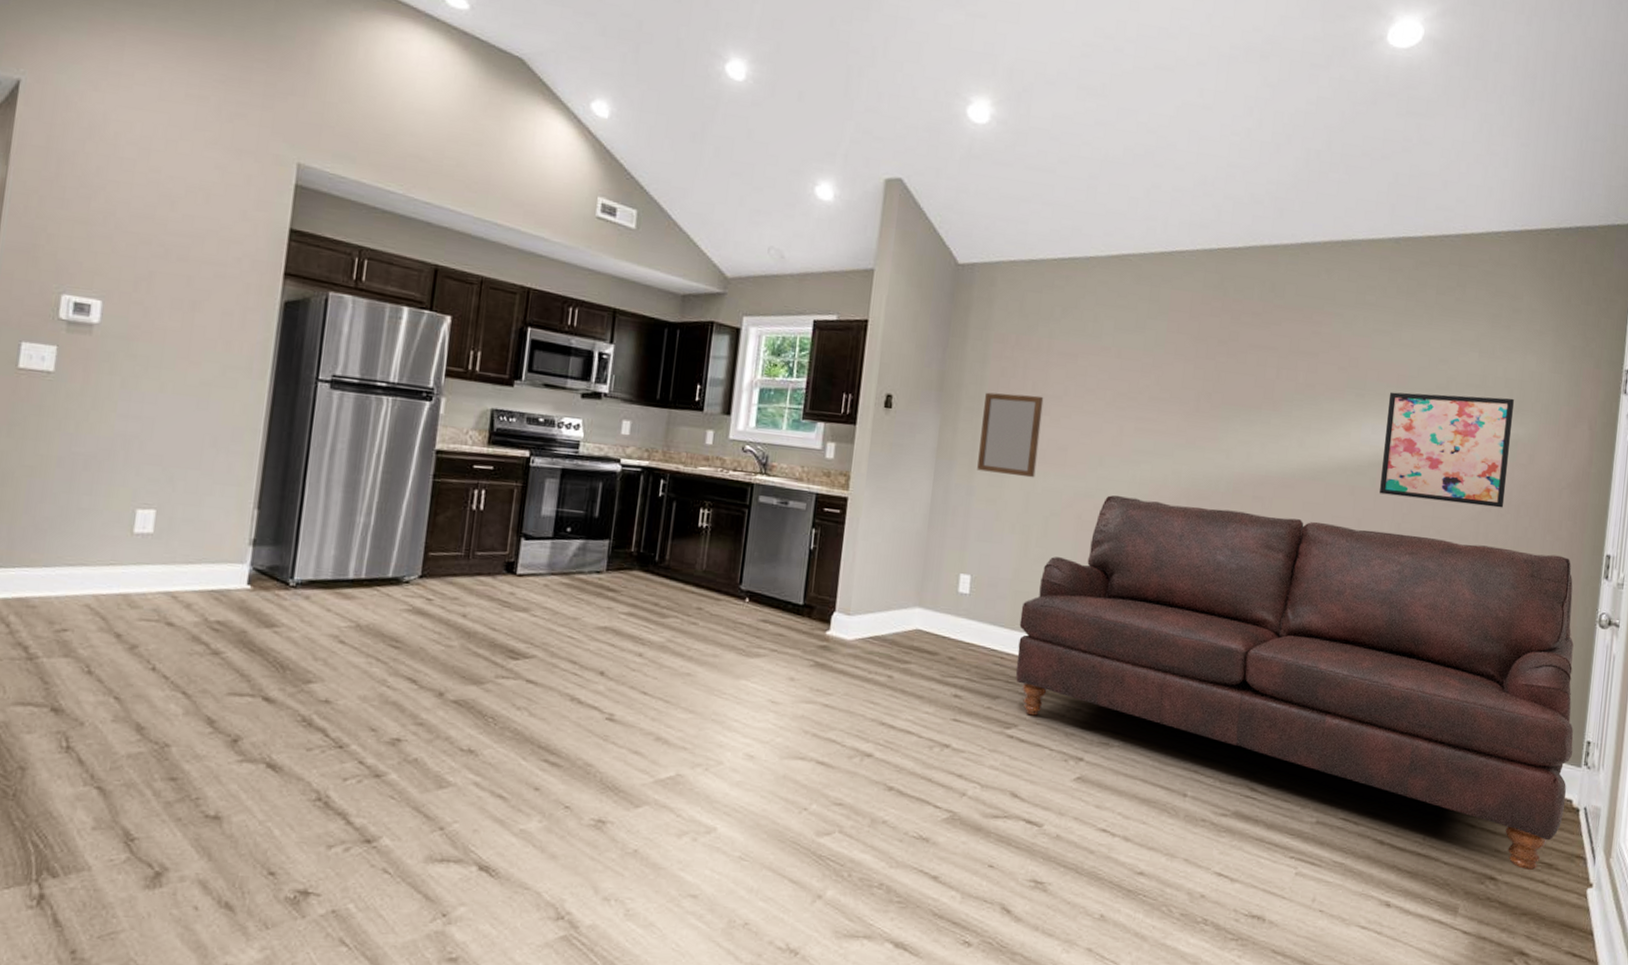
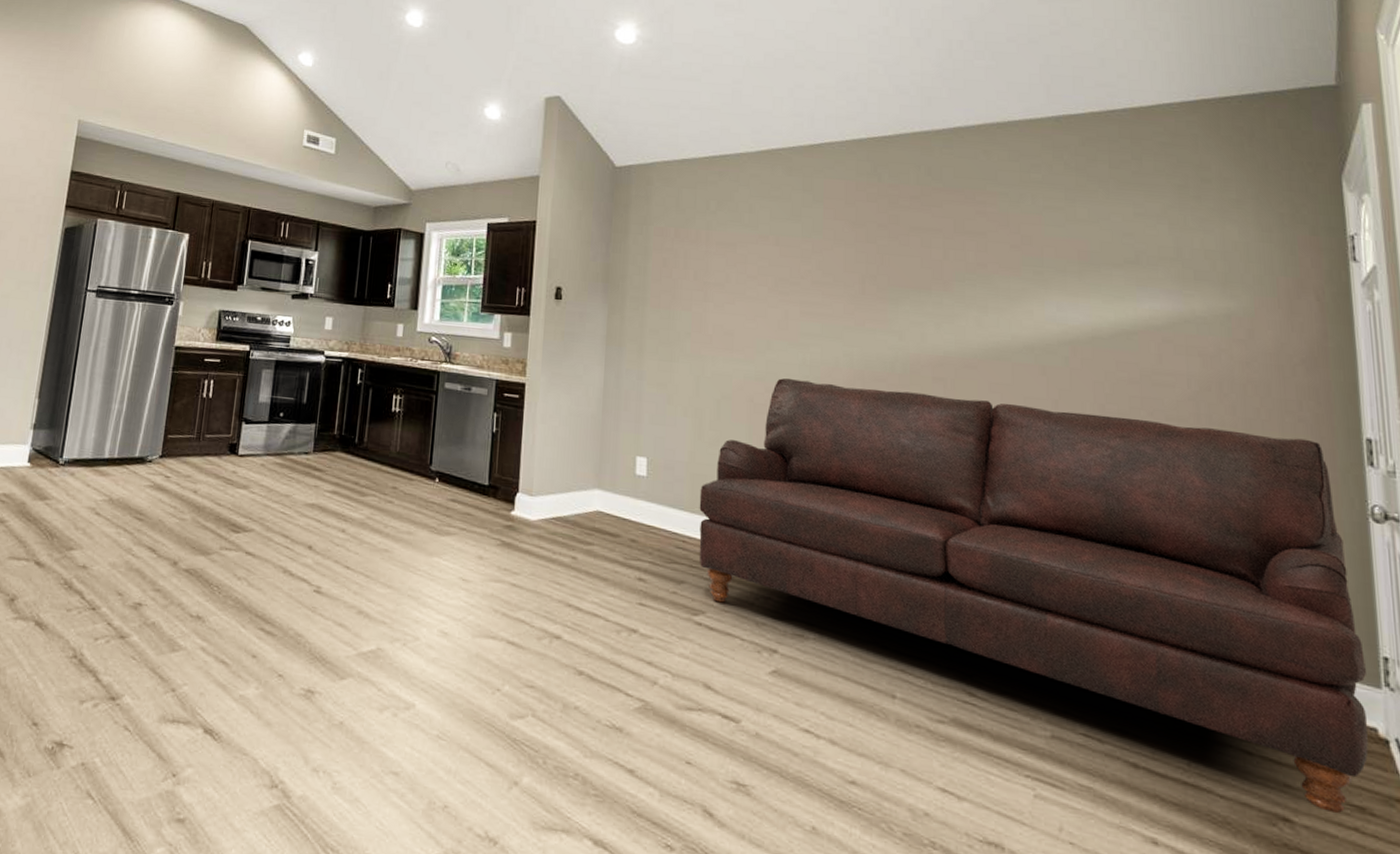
home mirror: present [977,392,1044,478] -> none [646,282,706,363]
wall art: present [1380,391,1514,508] -> none [1071,268,1226,387]

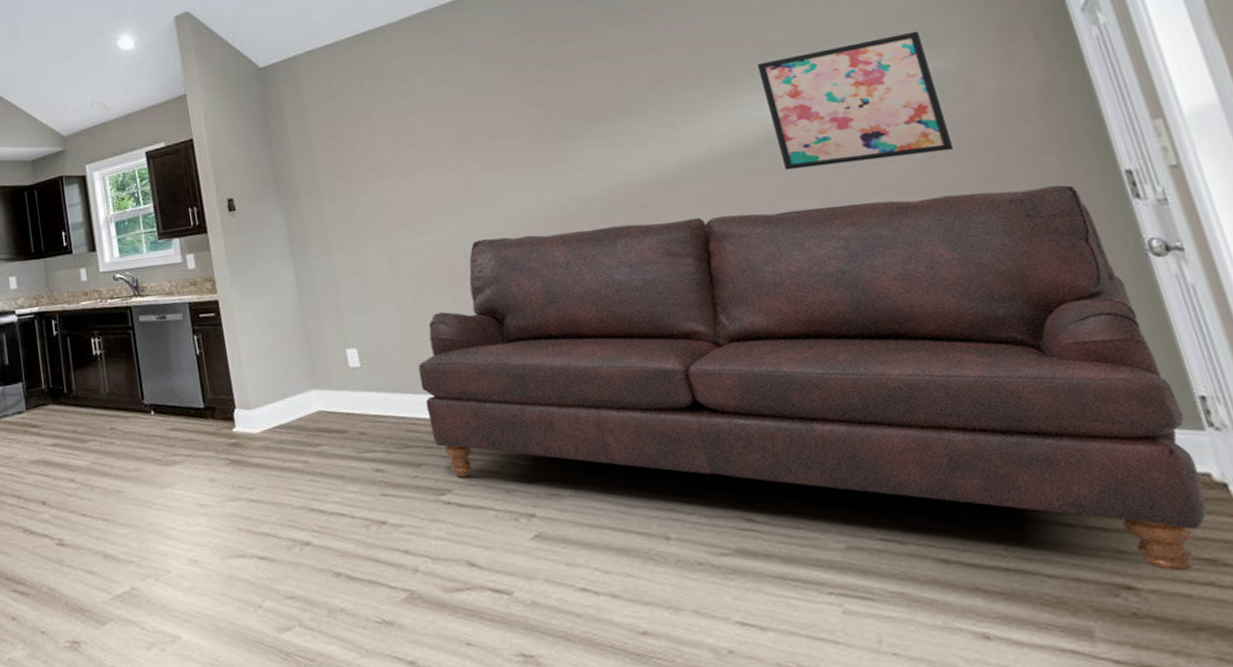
wall art: none [1071,268,1226,387] -> present [757,31,954,170]

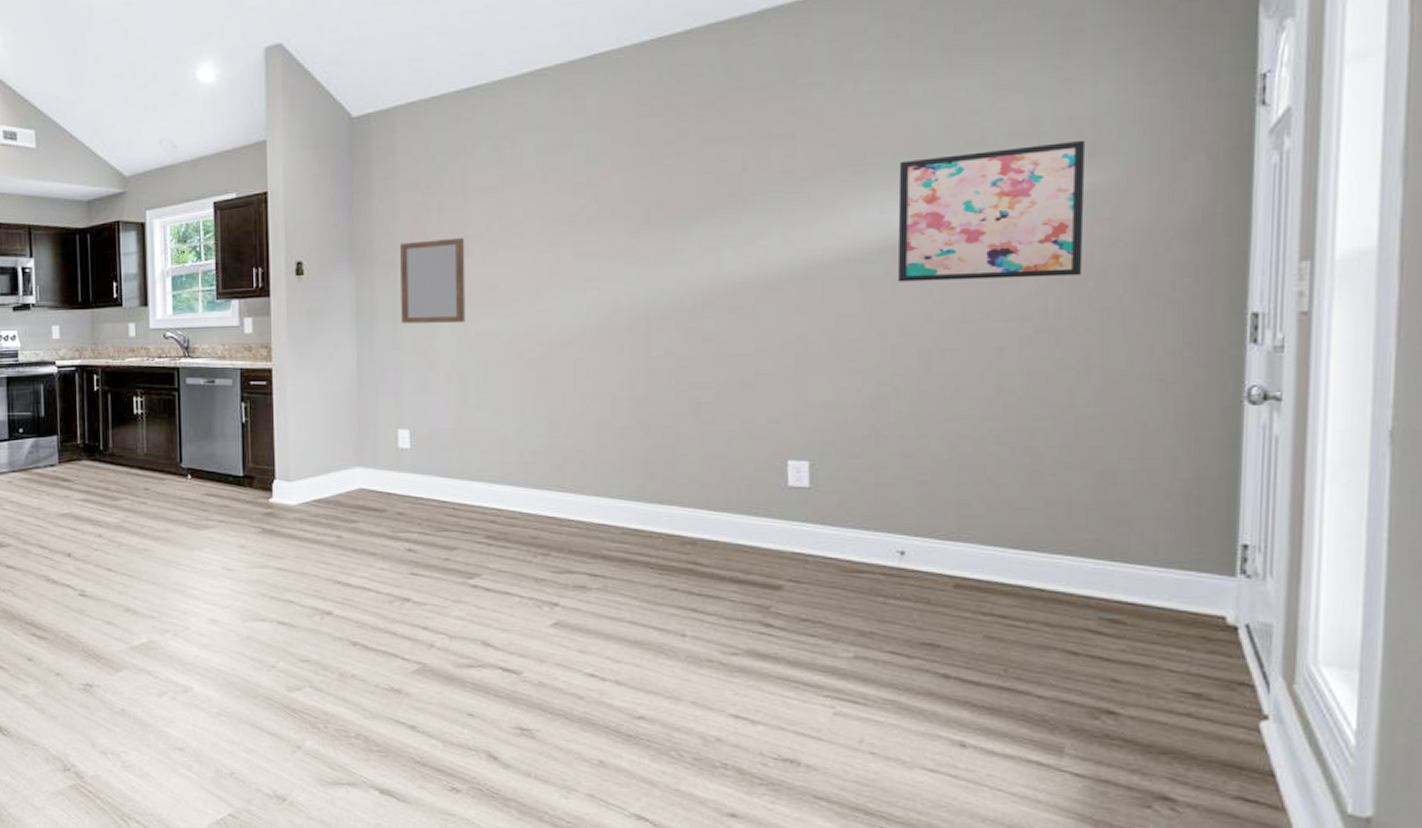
home mirror: none [320,164,392,248] -> present [400,237,466,324]
sofa: present [418,184,1207,571] -> none [469,322,1220,701]

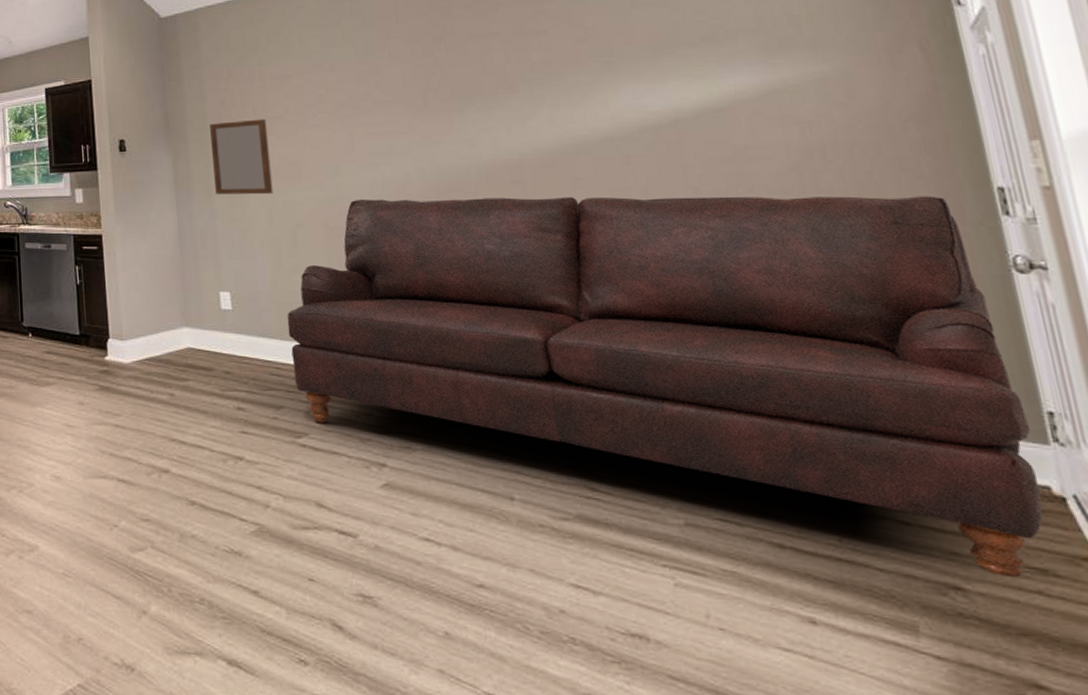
sofa: none [469,322,1220,701] -> present [287,196,1044,577]
wall art: present [898,140,1085,282] -> none [643,35,830,159]

